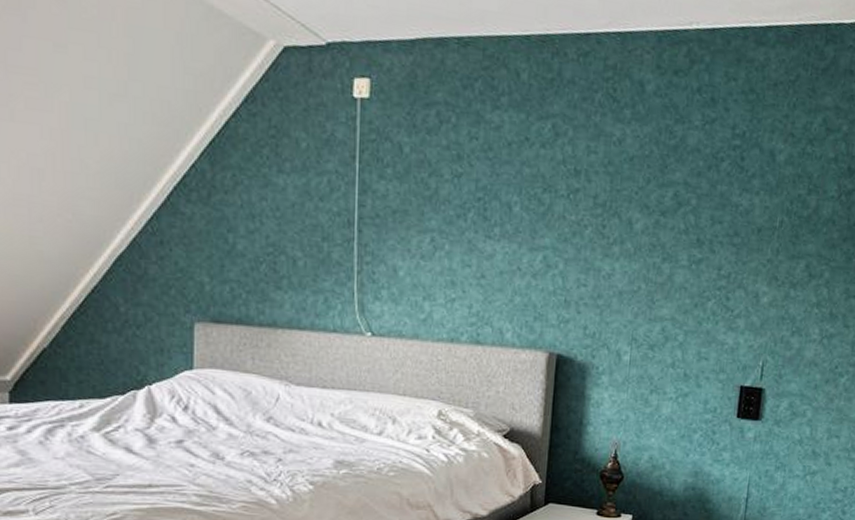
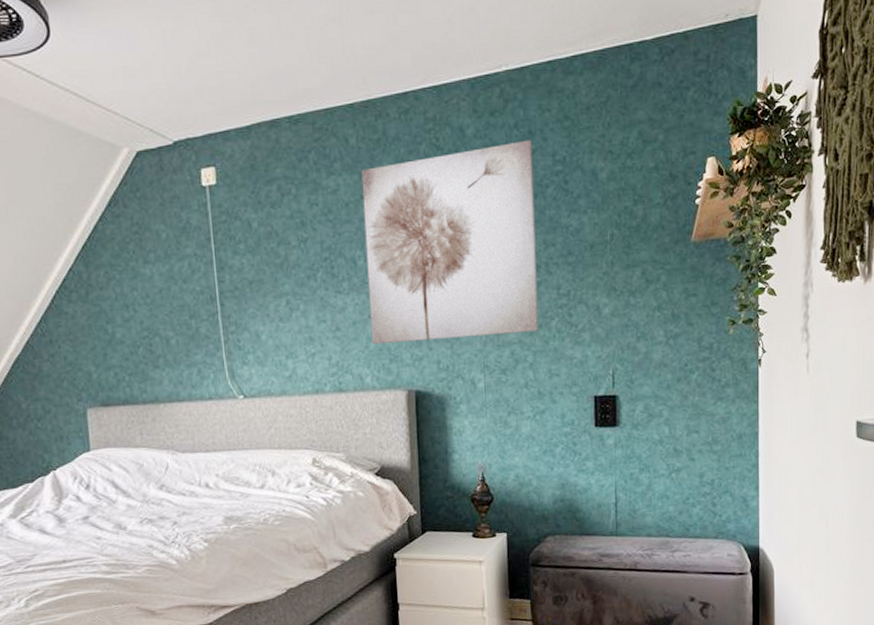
wall art: none [518,106,713,311] -> present [361,140,539,345]

